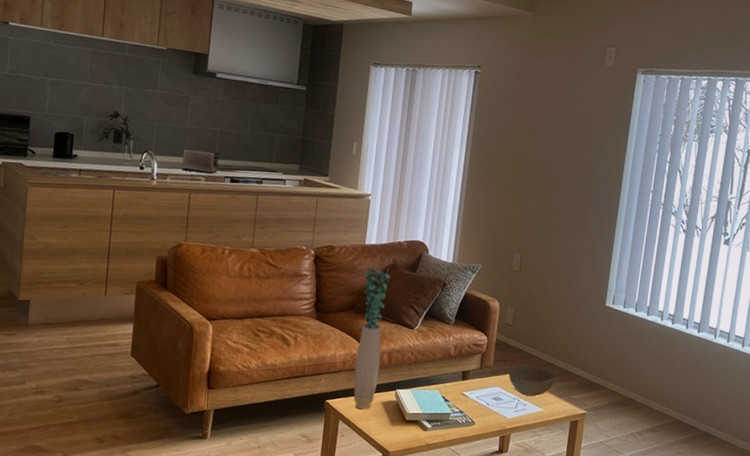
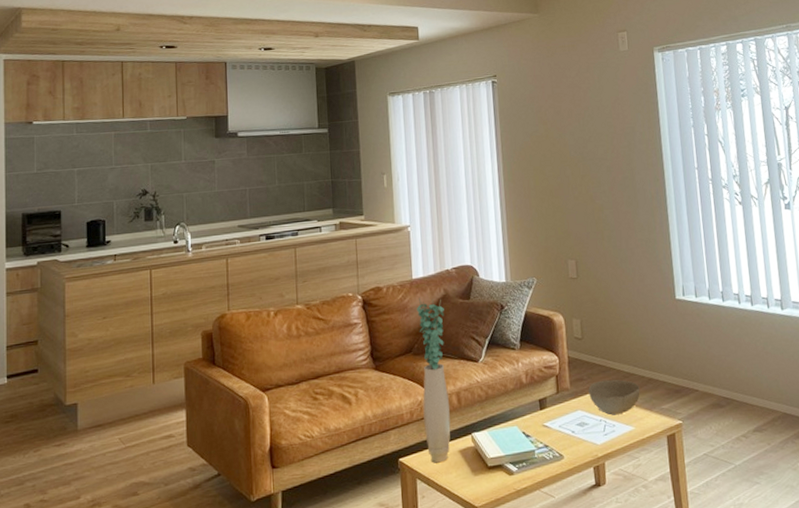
toaster: present [181,148,219,174] -> none [214,210,252,237]

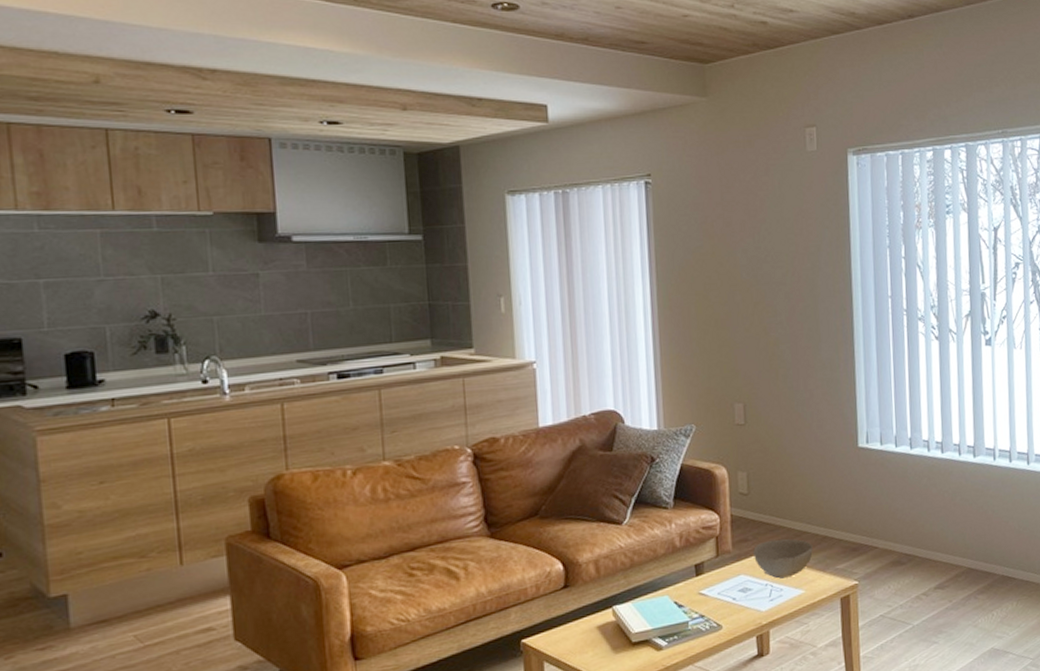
vase: present [416,297,451,463] -> none [543,449,587,643]

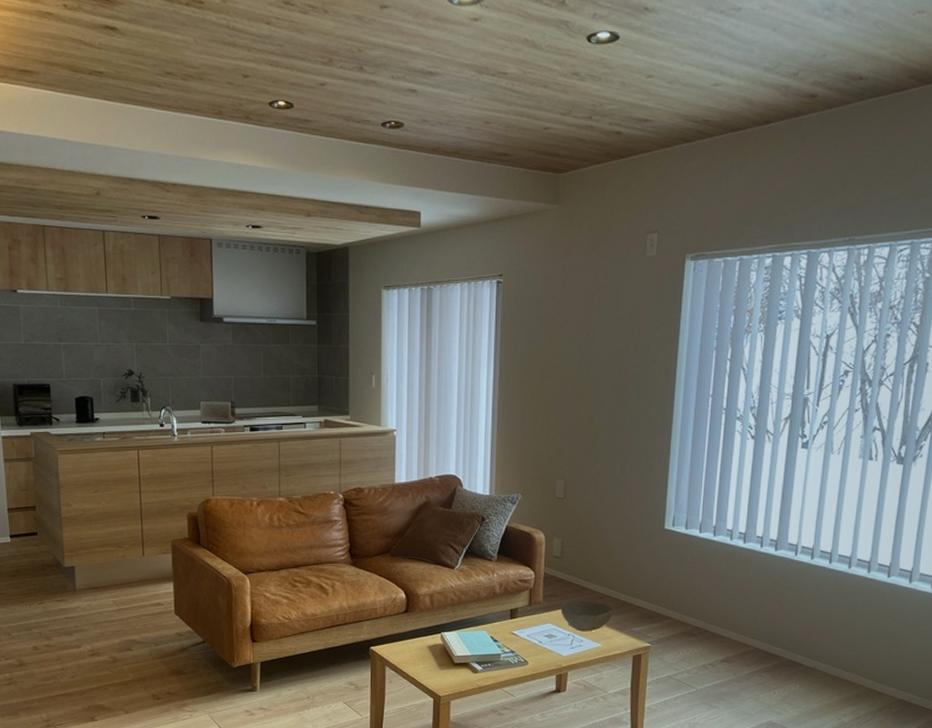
toaster: none [261,341,317,375] -> present [199,400,236,425]

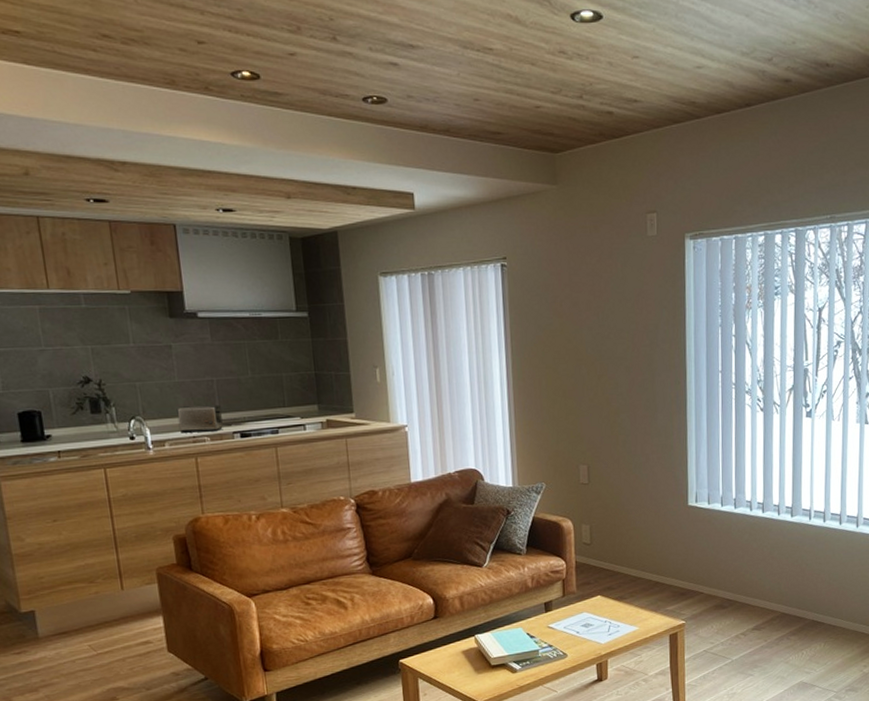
bowl: present [560,598,613,632] -> none [595,583,646,617]

